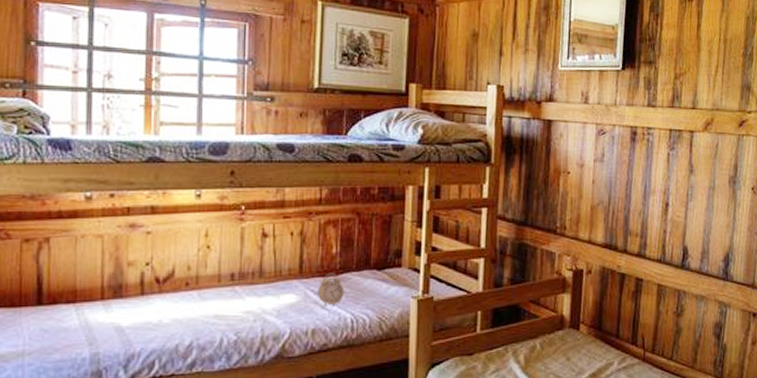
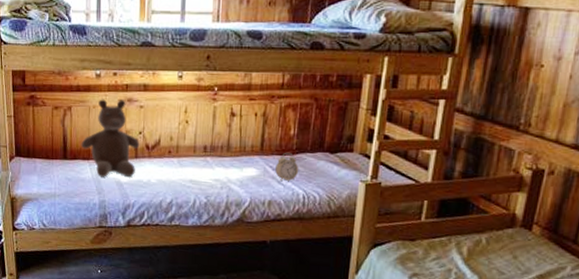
teddy bear: none [63,226,147,323] -> present [81,99,140,177]

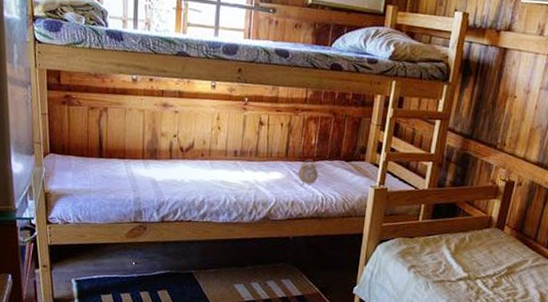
teddy bear: present [81,99,140,177] -> none [117,102,174,176]

